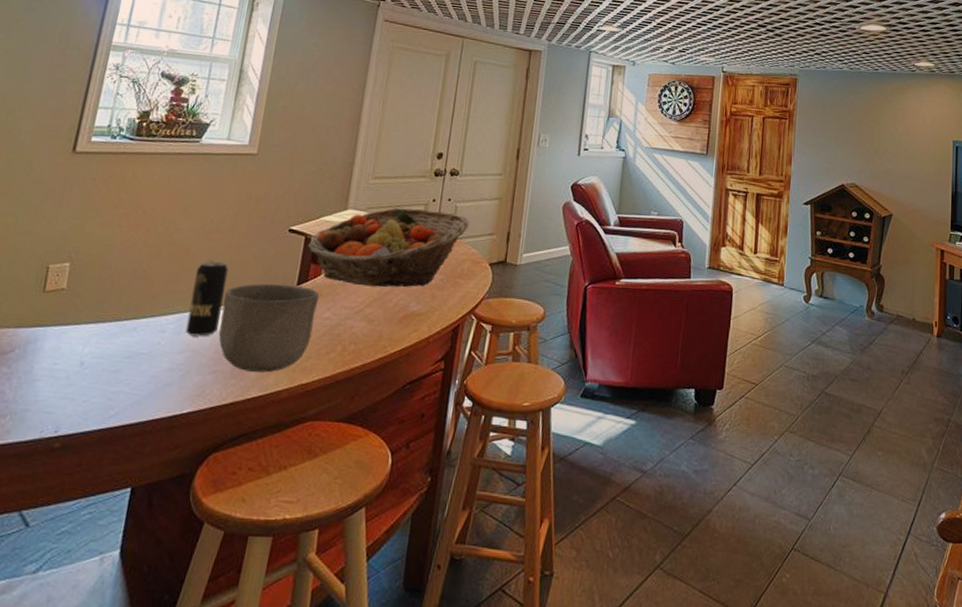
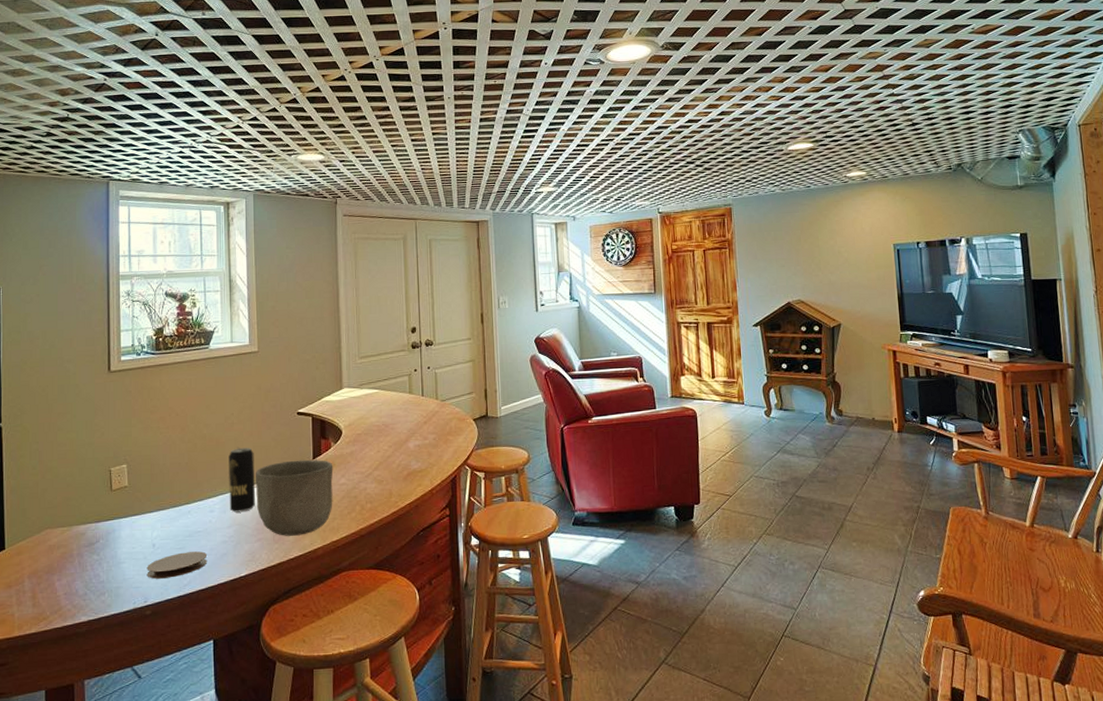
coaster: none [65,376,147,406] -> present [147,551,208,579]
fruit basket: present [307,207,470,288] -> none [315,379,450,453]

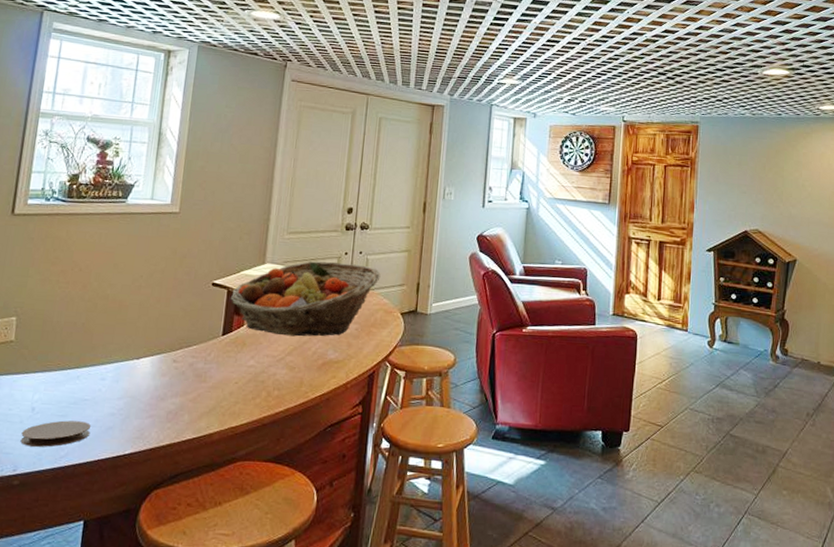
beverage can: present [229,447,255,513] -> none [123,312,159,384]
bowl: present [256,459,333,536] -> none [153,334,244,417]
fruit basket: none [315,379,450,453] -> present [230,261,381,337]

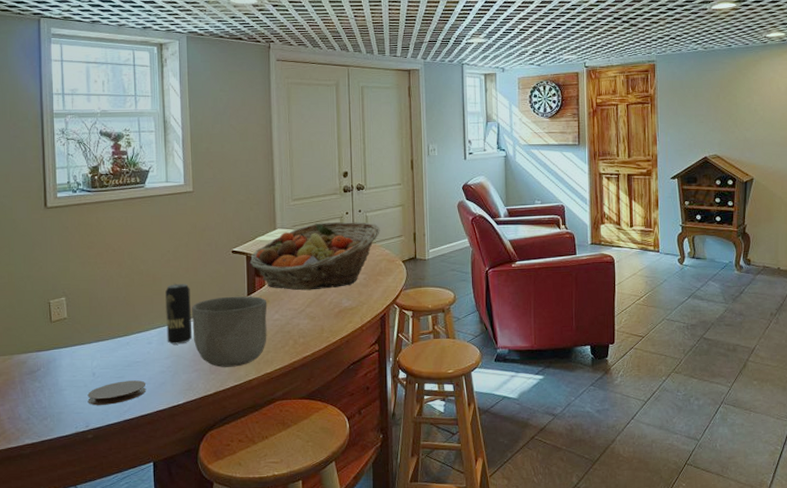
beverage can: none [123,312,159,384] -> present [165,282,192,345]
bowl: none [153,334,244,417] -> present [192,296,267,367]

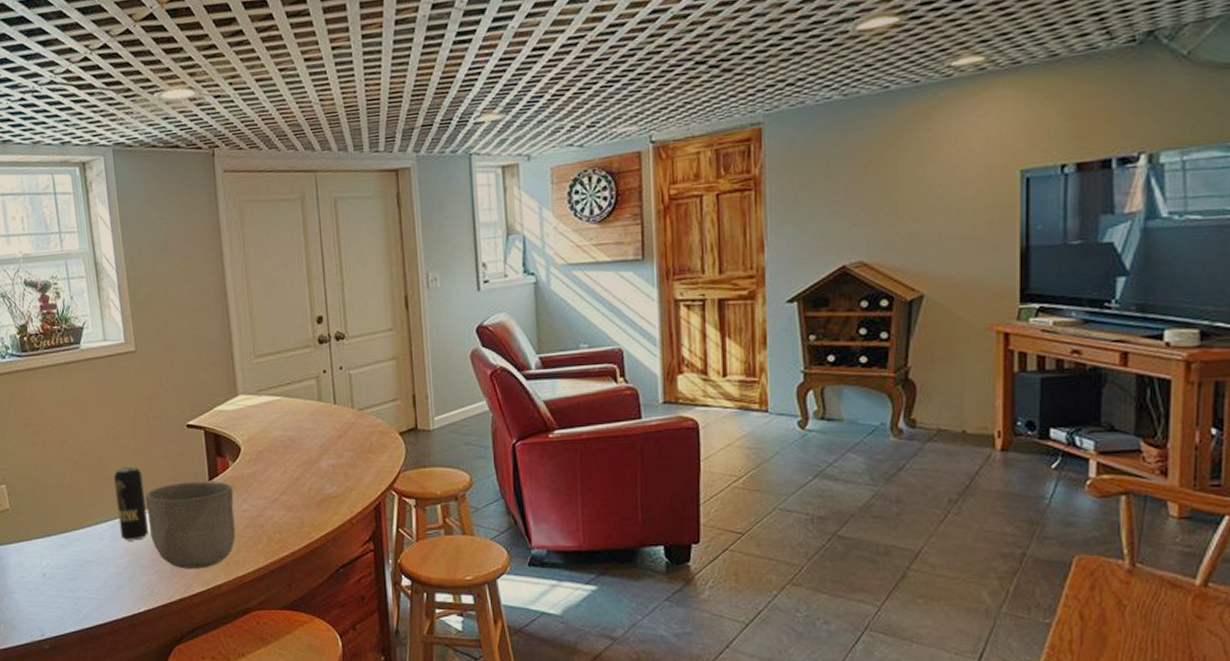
coaster: present [87,380,147,405] -> none [39,583,103,611]
fruit basket: present [249,222,380,291] -> none [208,382,369,474]

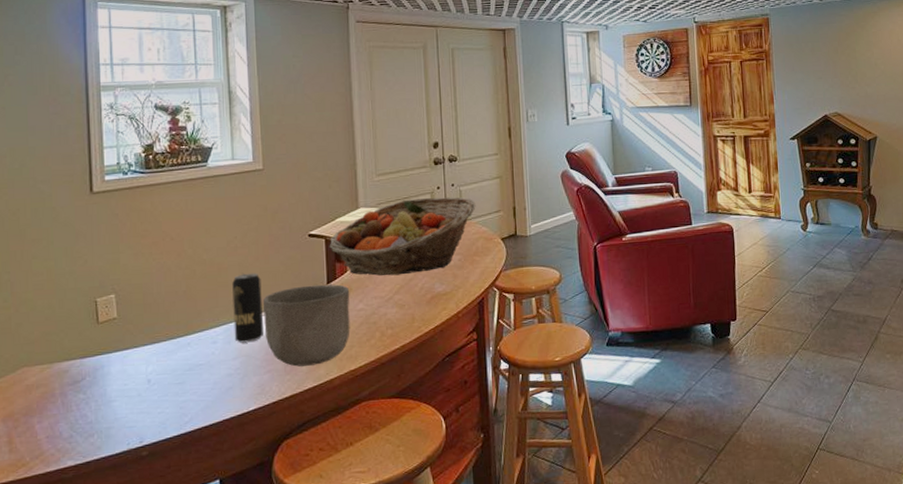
fruit basket: none [208,382,369,474] -> present [329,197,476,276]

